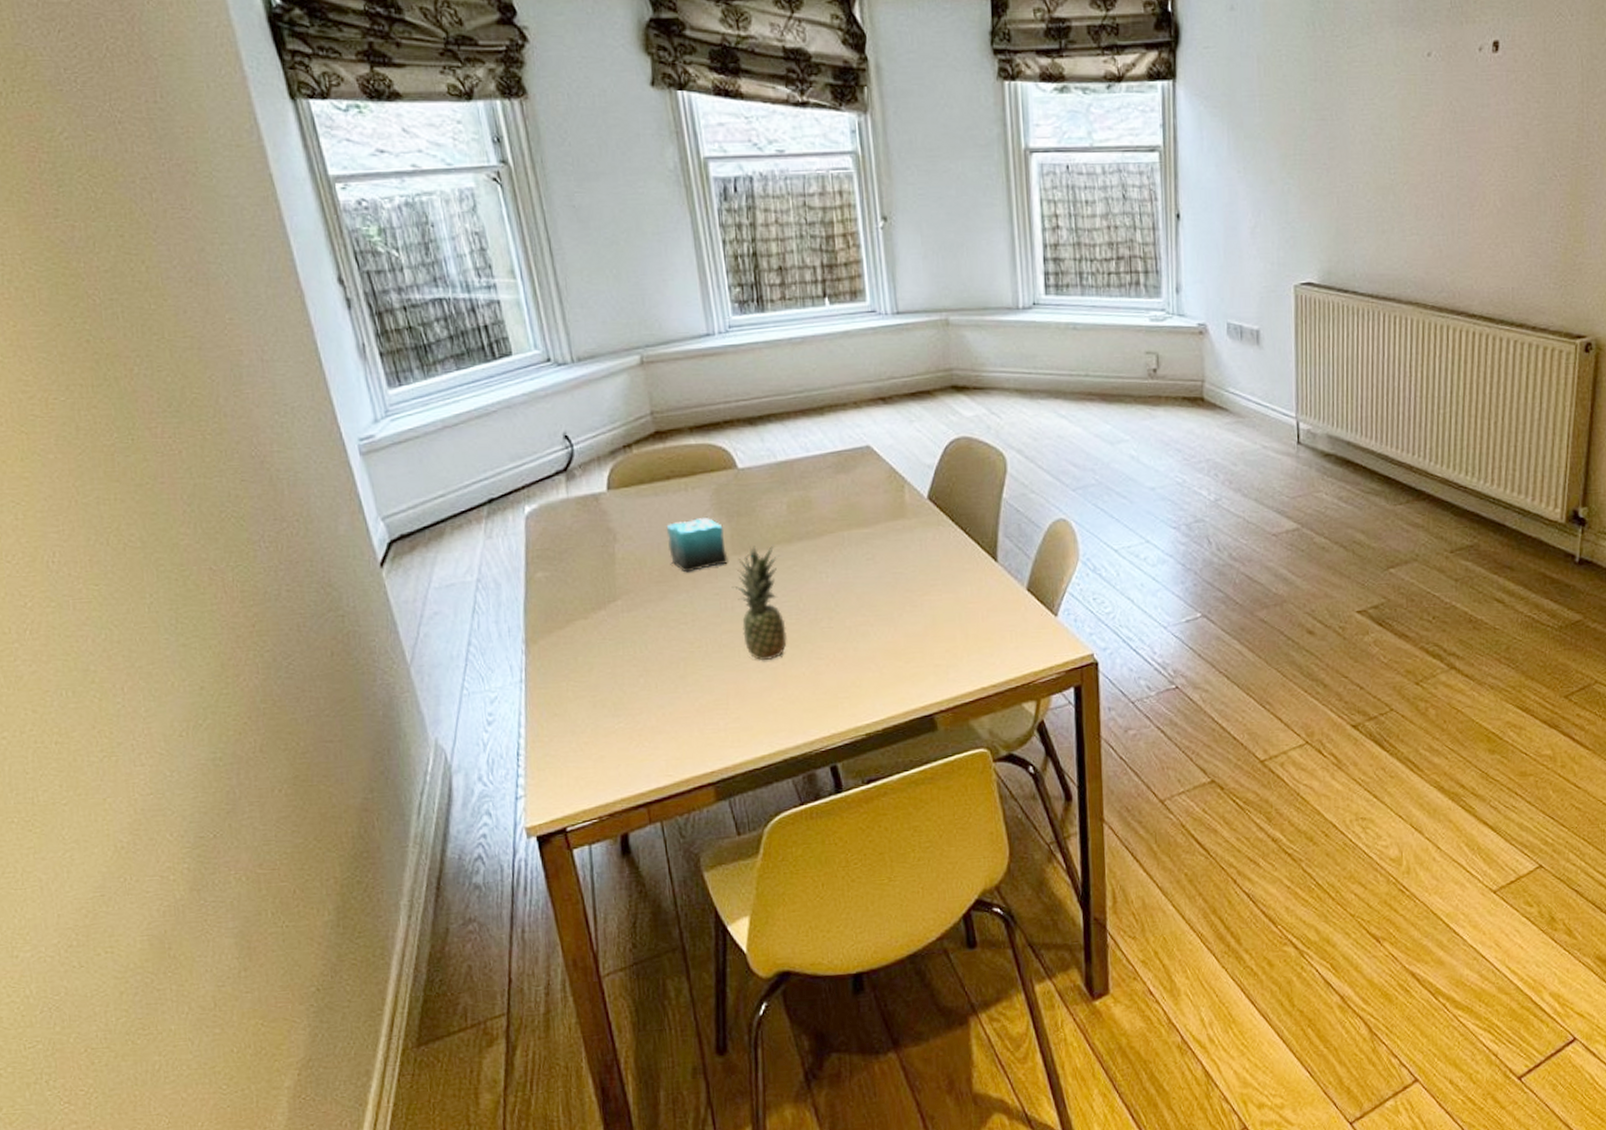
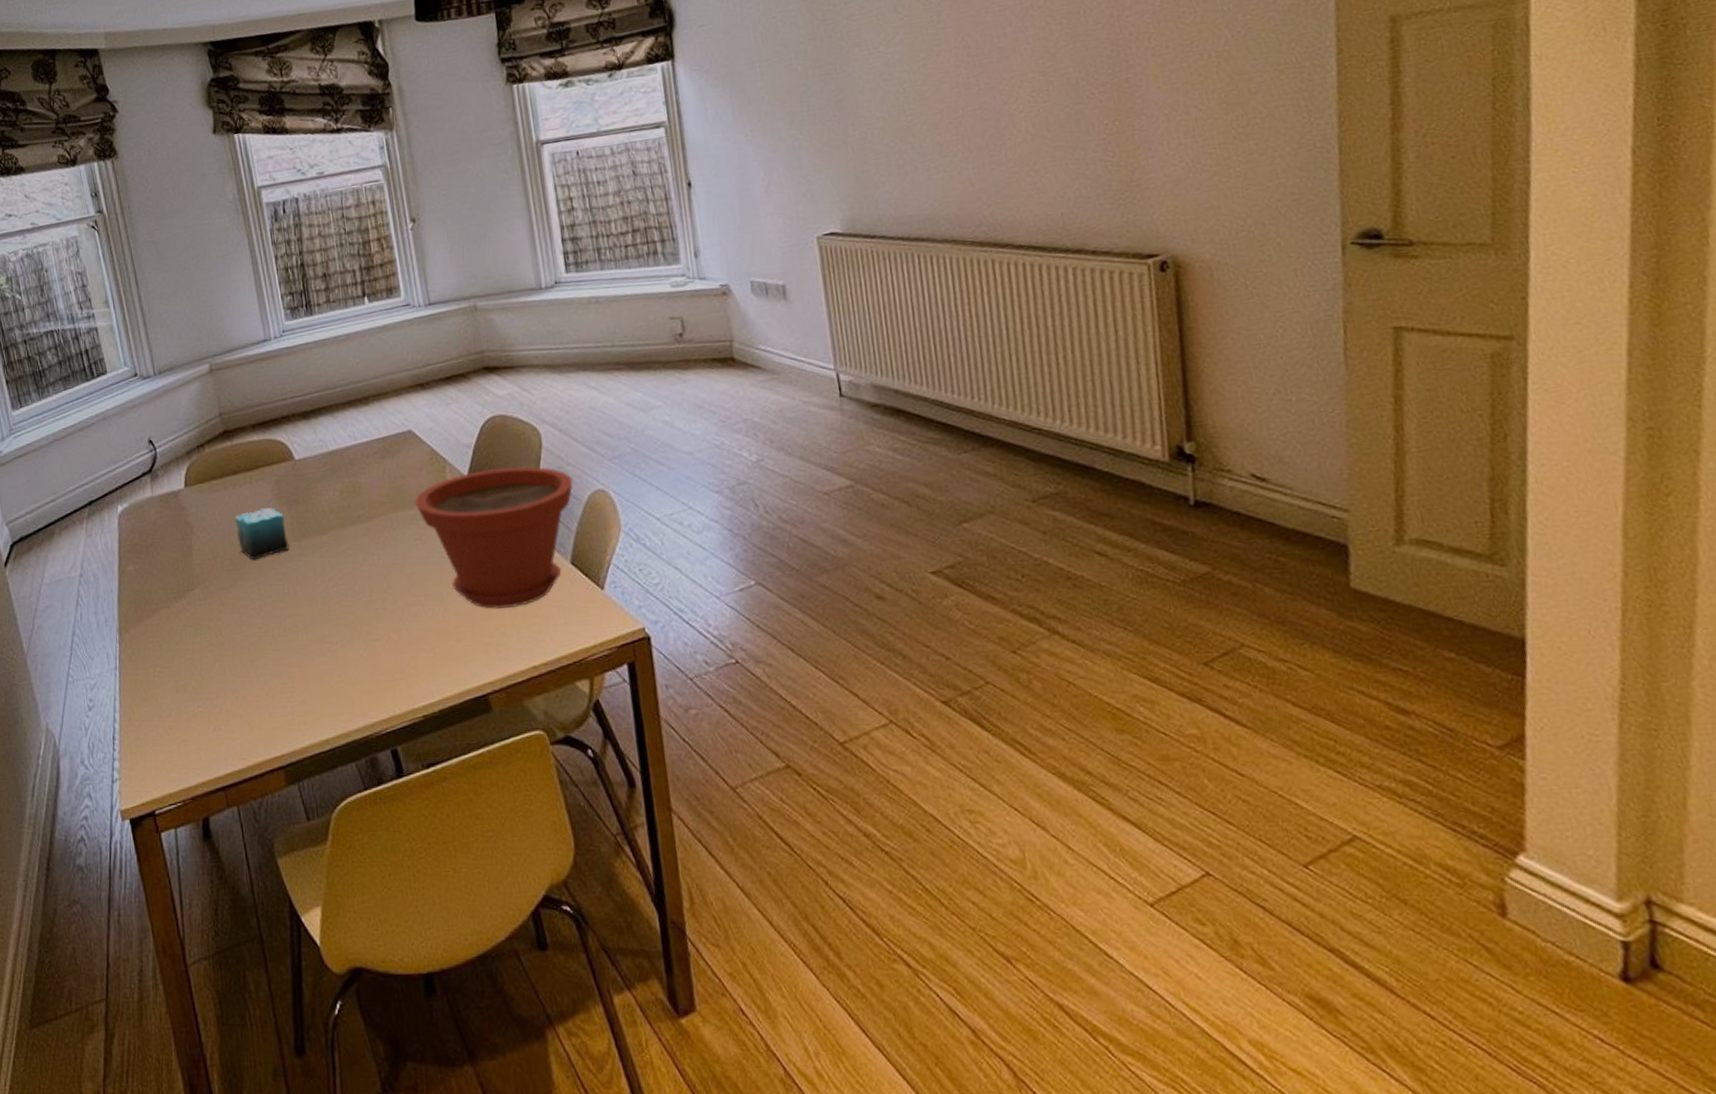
fruit: present [731,545,787,660] -> none [293,530,345,643]
plant pot: none [868,491,1035,631] -> present [414,466,573,609]

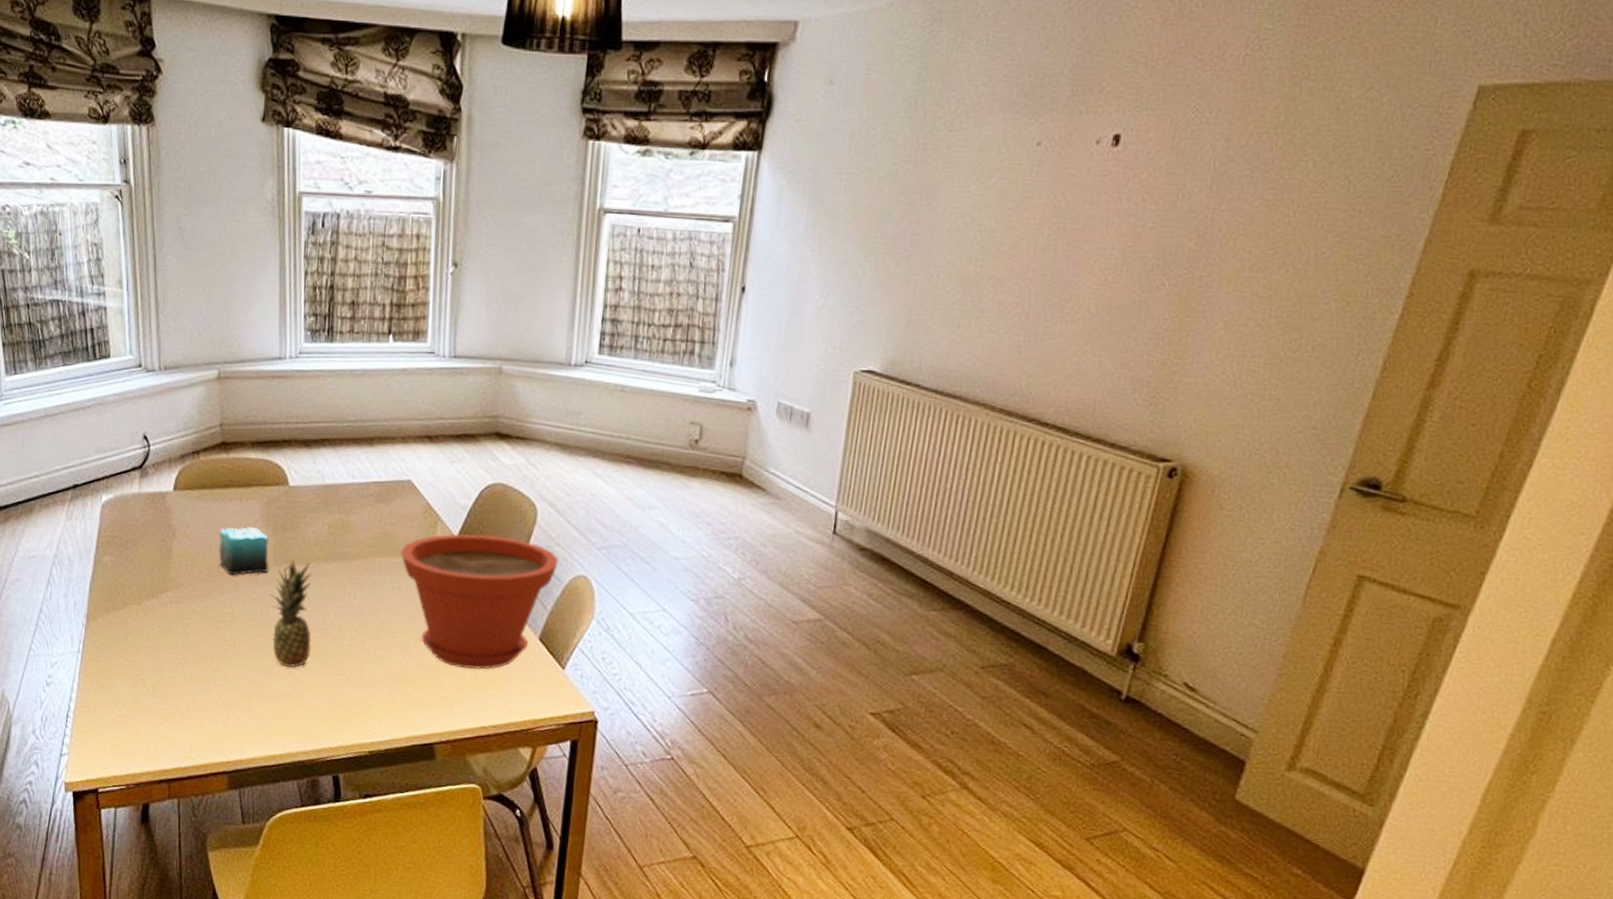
fruit: none [293,530,345,643] -> present [268,559,315,668]

